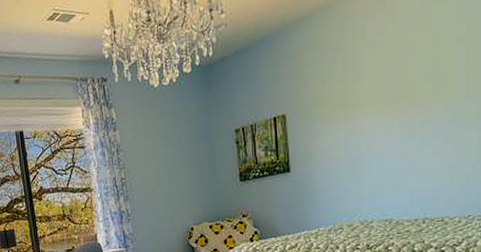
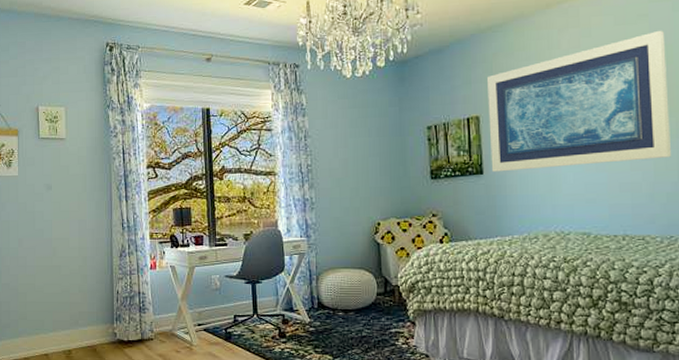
wall art: none [293,7,472,169] -> present [488,30,671,172]

